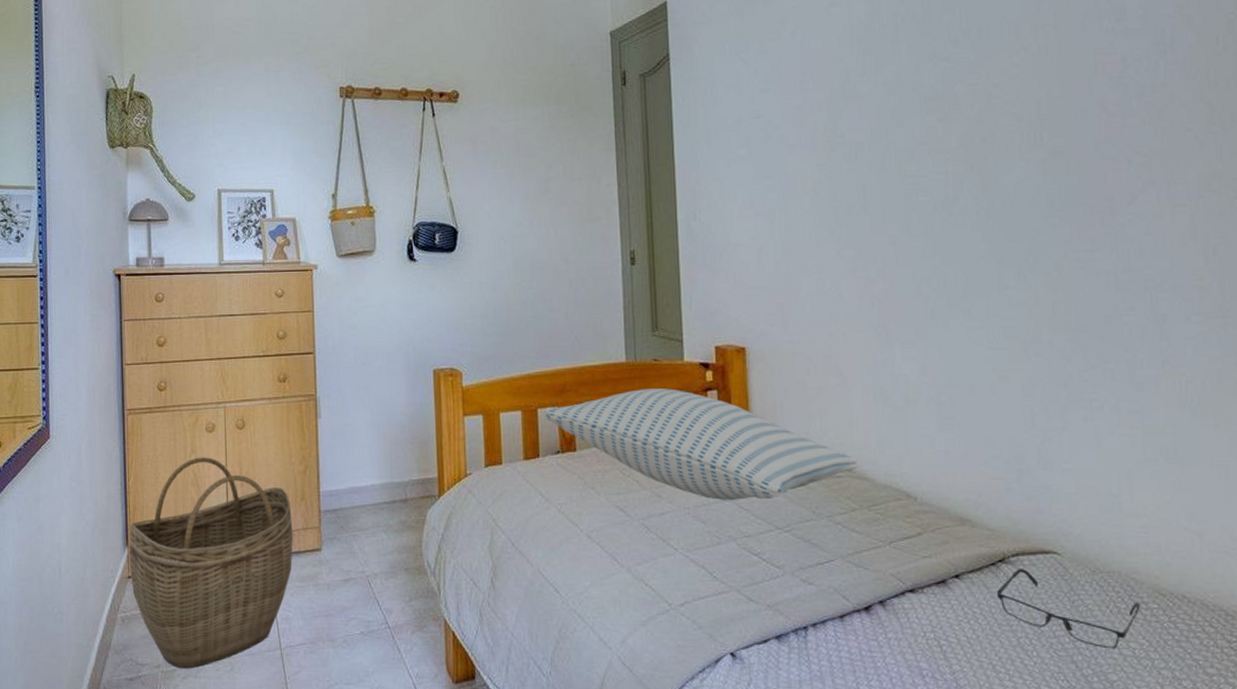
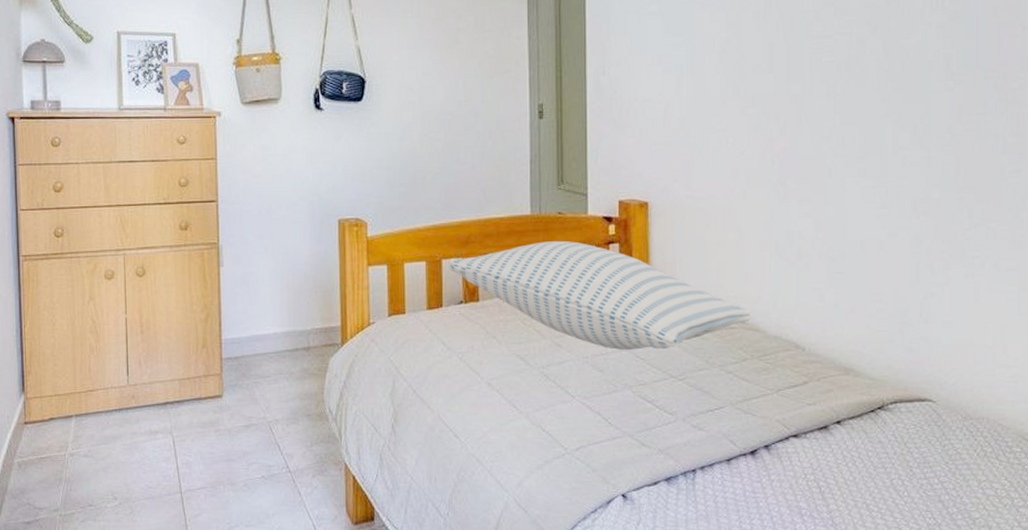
woven basket: present [129,457,293,669] -> none [25,304,194,512]
spectacles: present [997,569,1141,649] -> none [875,415,1006,489]

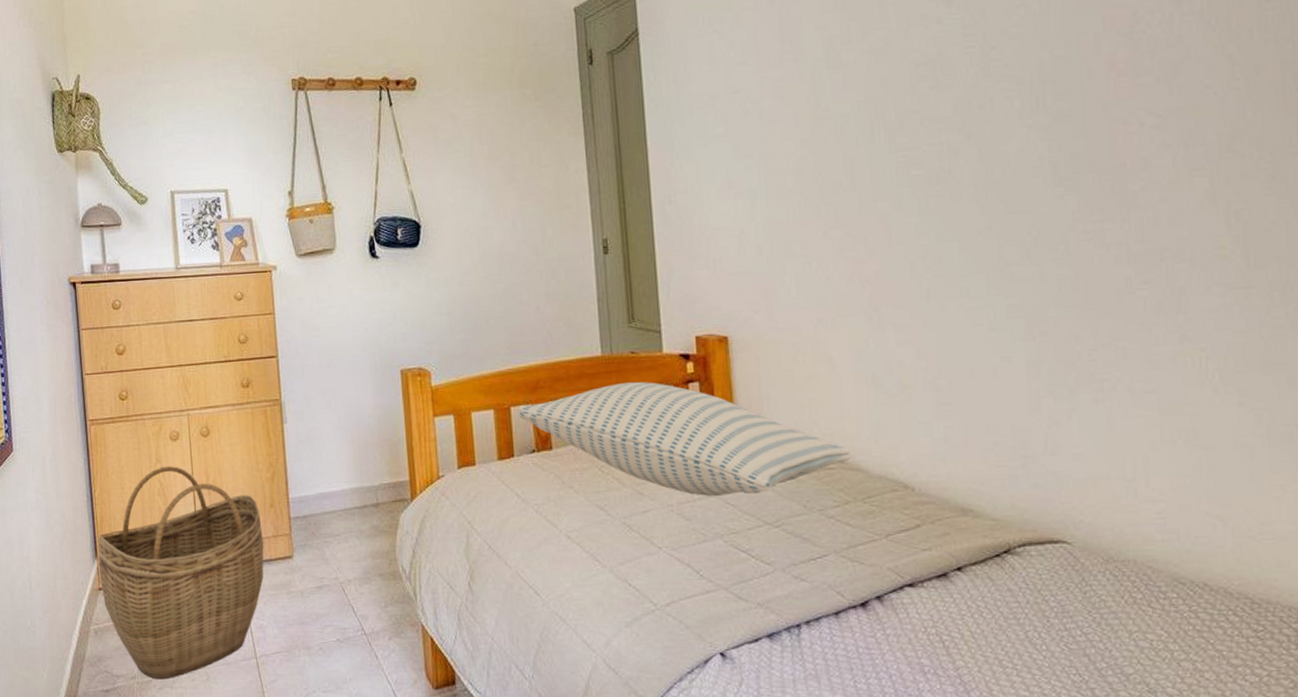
woven basket: none [25,304,194,512] -> present [98,466,264,680]

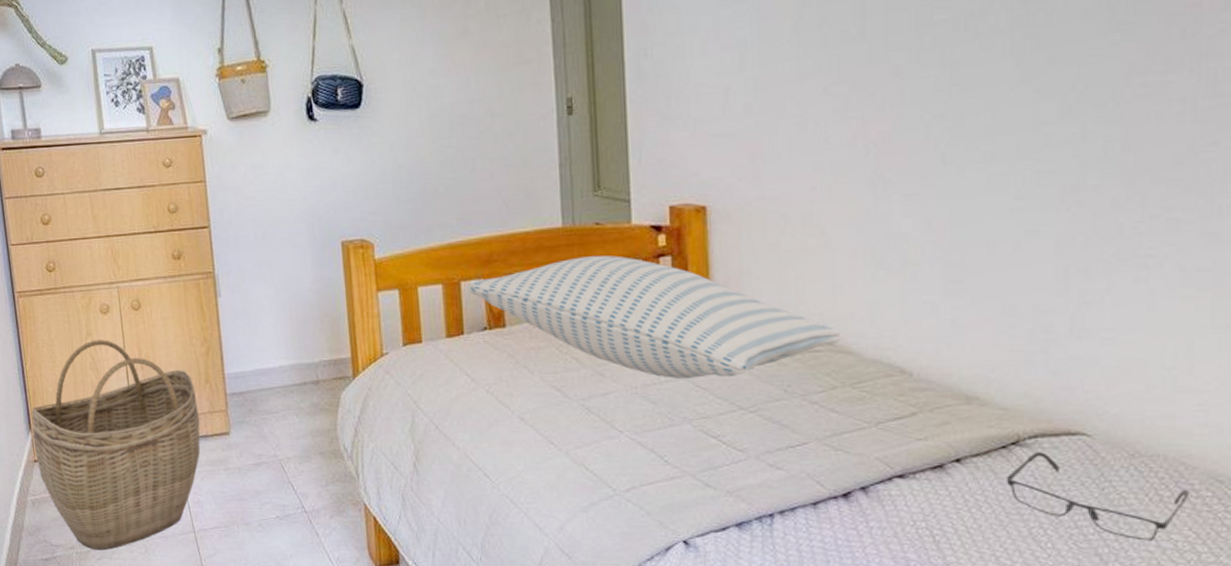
spectacles: none [1002,560,1159,641] -> present [1007,452,1190,541]

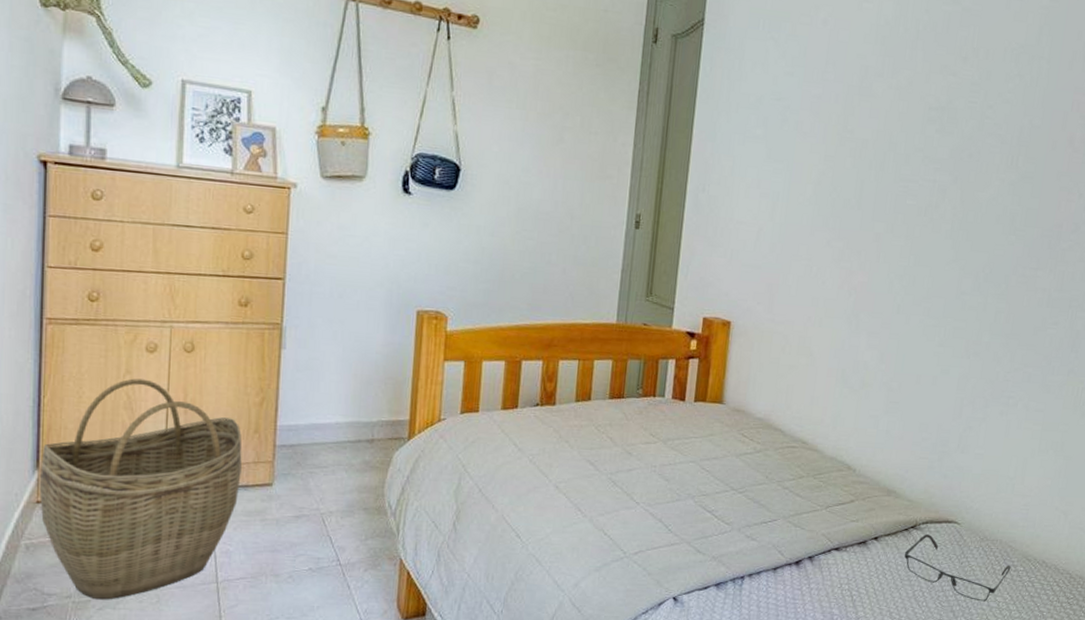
pillow: present [468,255,843,378] -> none [528,351,813,463]

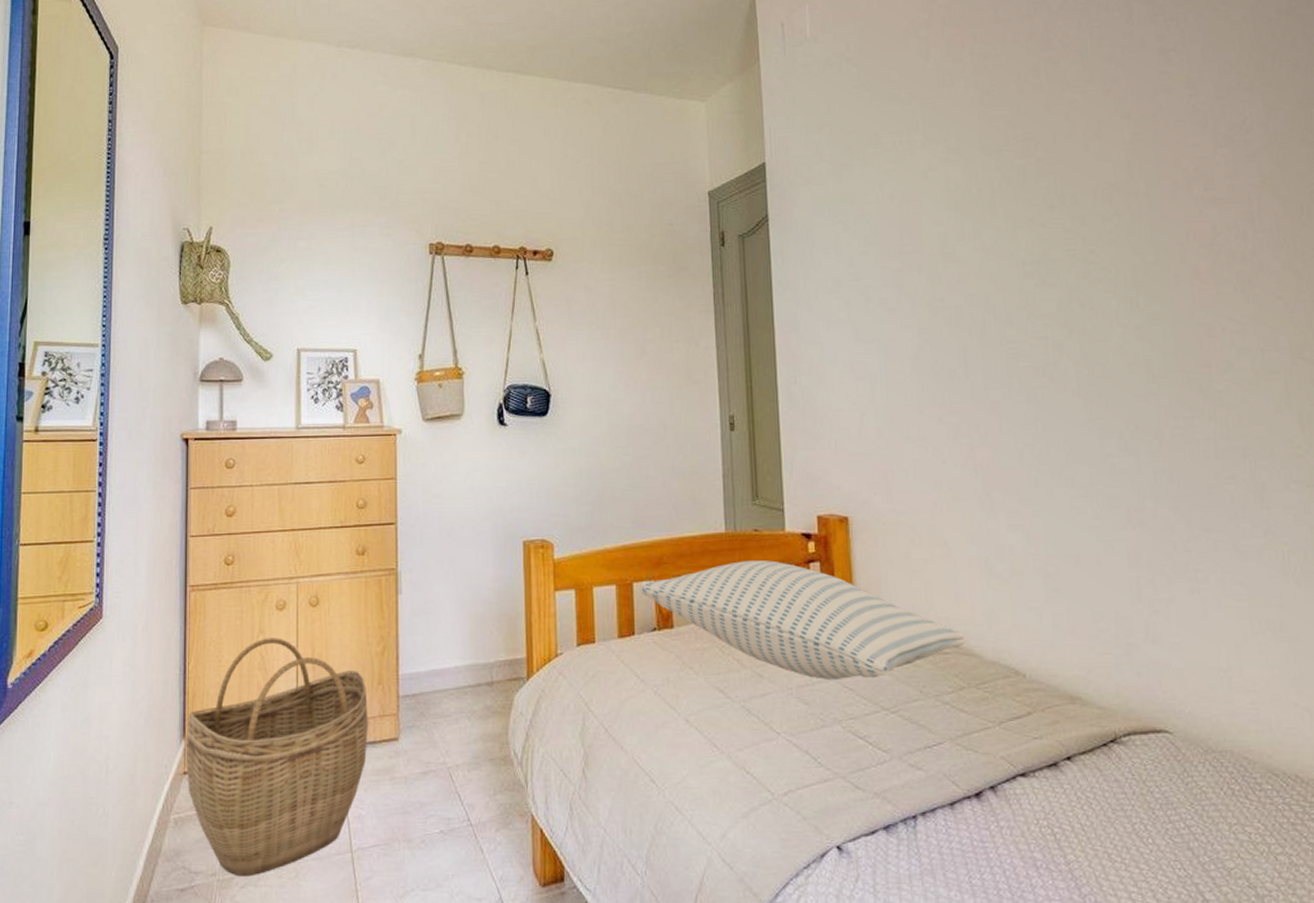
pillow: none [528,351,813,463] -> present [640,560,966,679]
spectacles: present [904,534,1012,602] -> none [1110,749,1255,834]

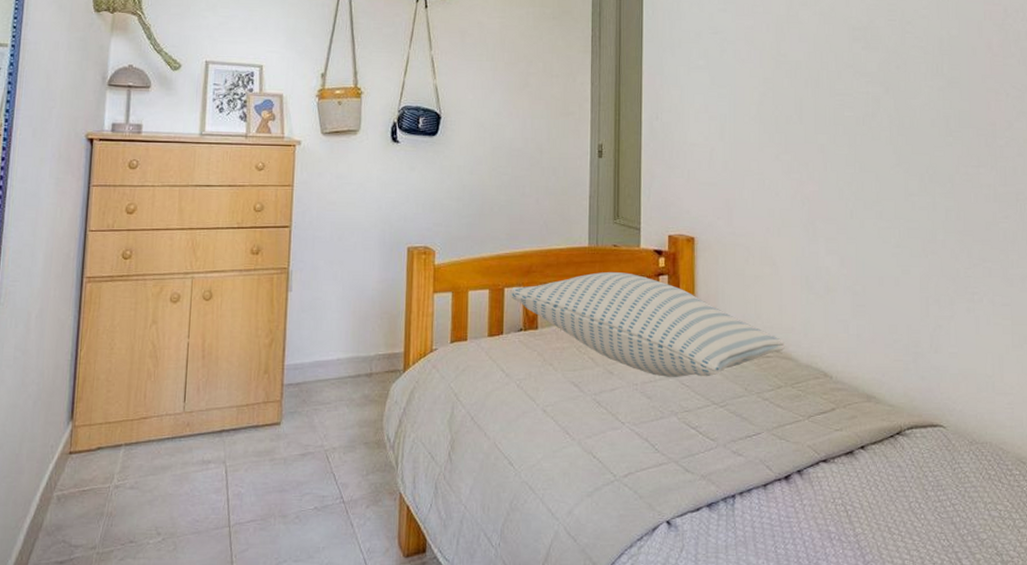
woven basket: present [185,638,368,877] -> none [72,328,253,550]

